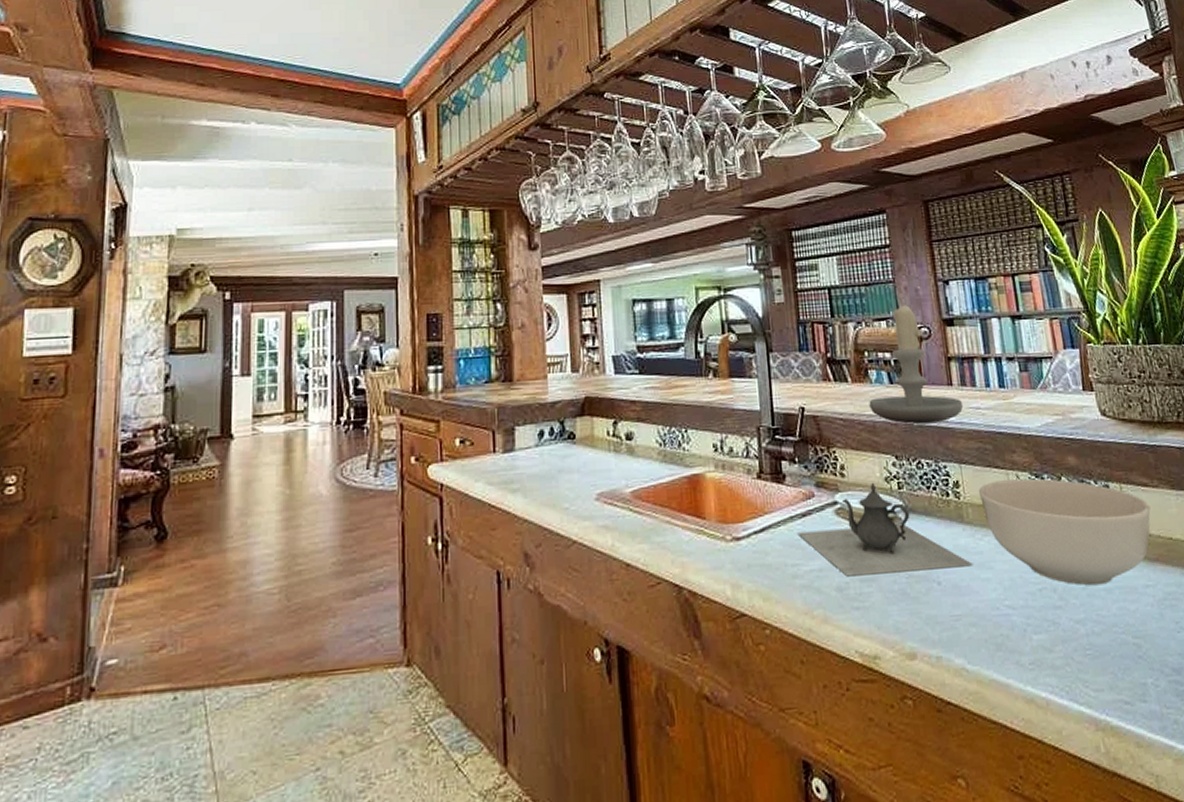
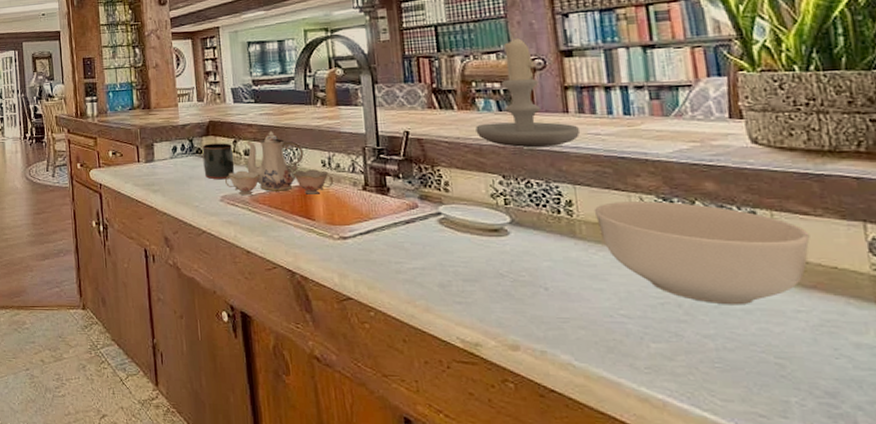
mug: none [575,424,614,473] -> present [202,143,235,180]
tea set: none [602,408,726,492] -> present [225,131,333,196]
teapot: present [797,482,973,577] -> none [400,197,585,277]

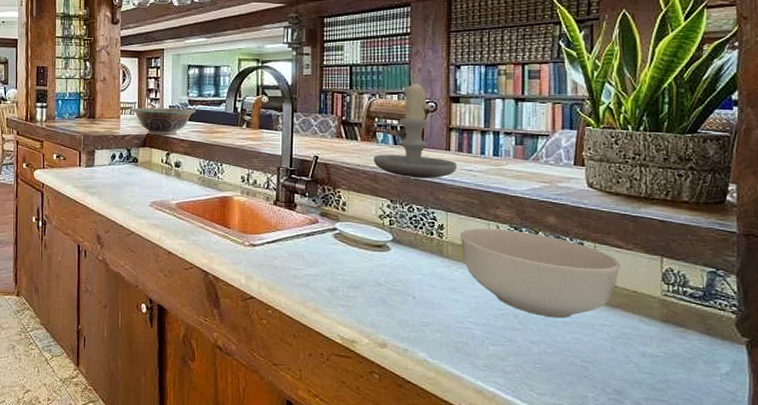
decorative bowl: none [189,89,262,122] -> present [131,107,196,136]
mug: present [202,143,235,180] -> none [138,154,166,187]
tea set: present [225,131,333,196] -> none [156,147,249,206]

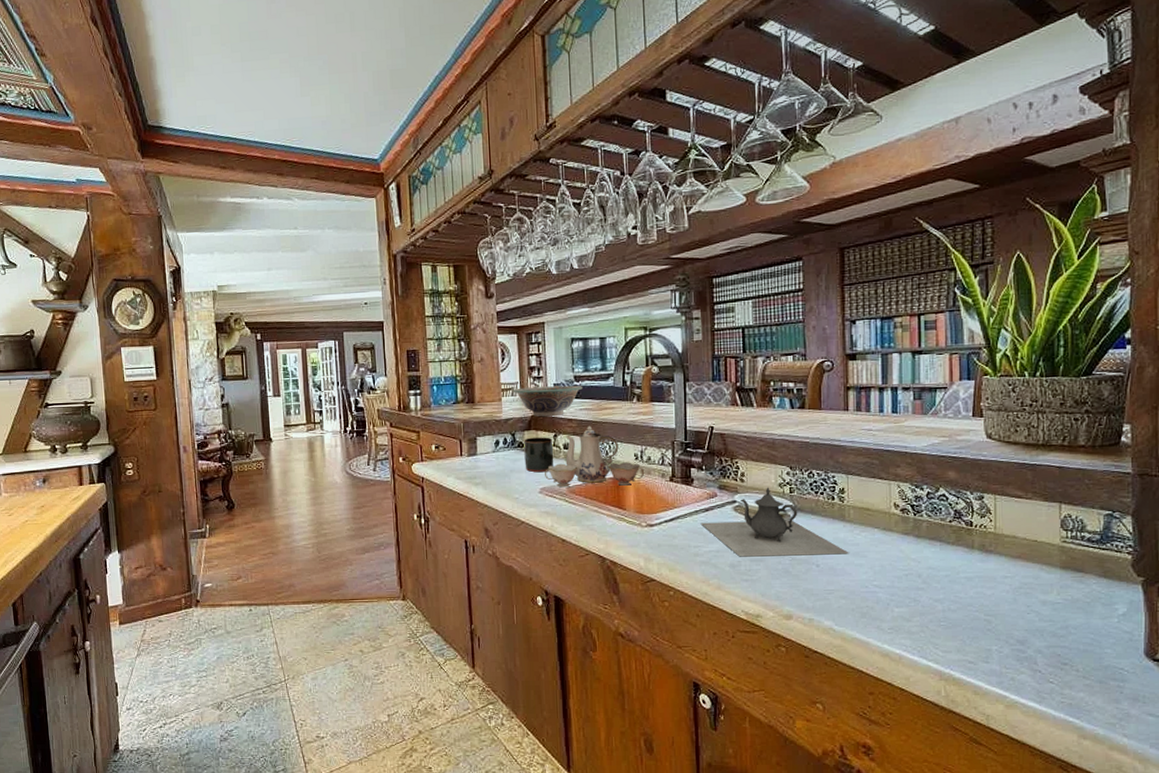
mug: none [138,154,166,187] -> present [524,437,554,473]
tea set: none [156,147,249,206] -> present [545,425,644,488]
teapot: none [301,217,446,289] -> present [700,487,849,557]
candle: present [373,81,458,178] -> none [771,340,857,442]
bowl: present [460,228,621,319] -> none [861,488,1021,574]

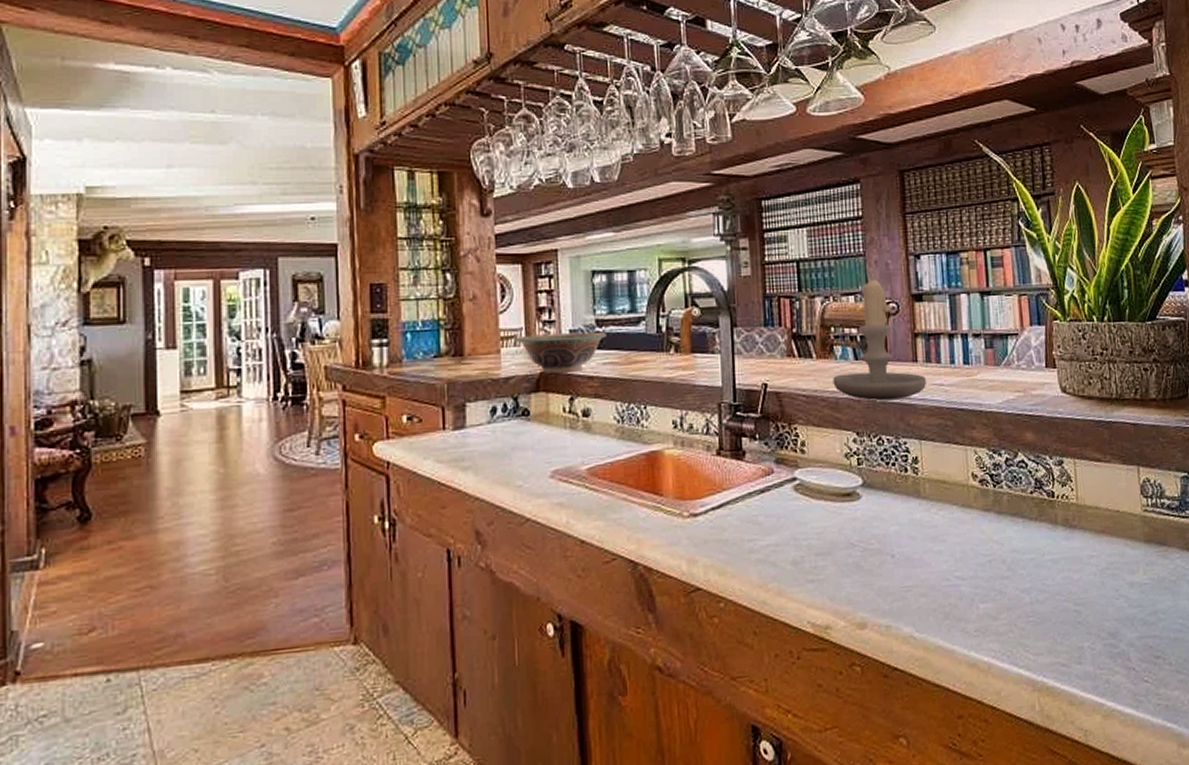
mug: present [524,437,554,473] -> none [530,401,570,450]
tea set: present [545,425,644,488] -> none [558,384,685,469]
teapot: present [700,487,849,557] -> none [755,458,927,551]
candle: none [771,340,857,442] -> present [833,276,927,400]

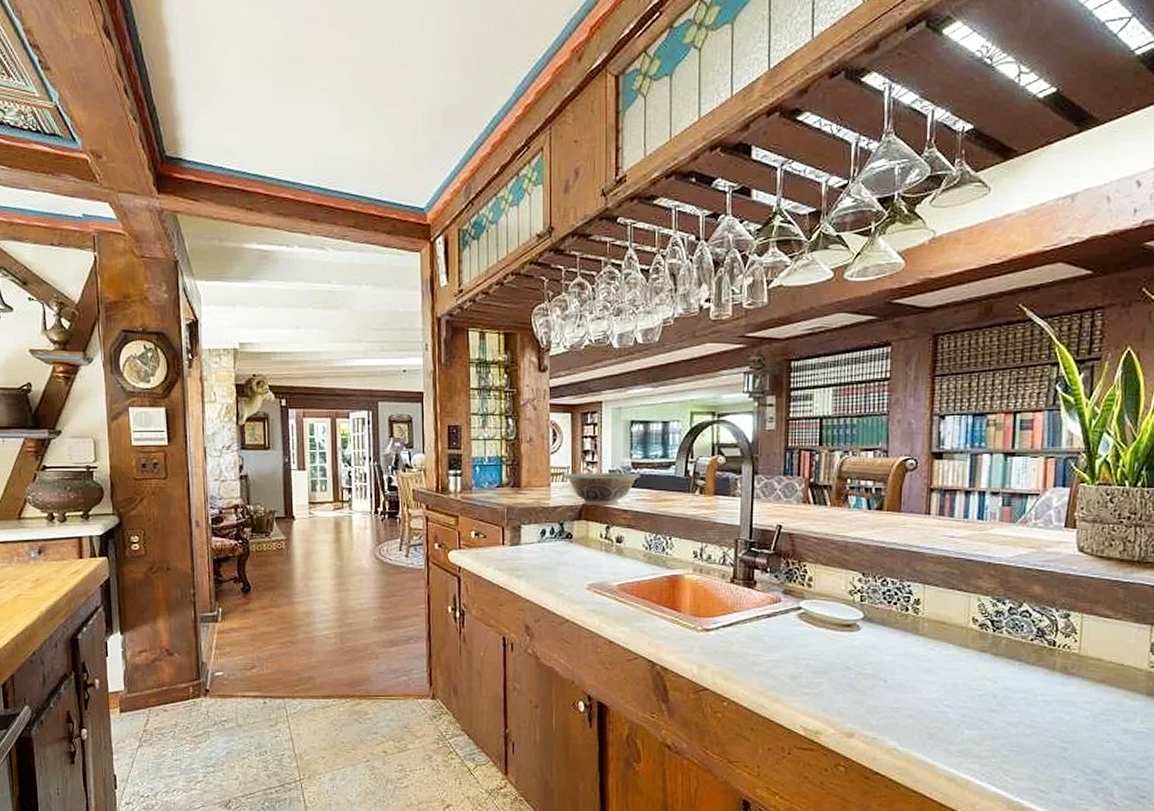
candle: present [833,276,927,400] -> none [844,434,938,546]

